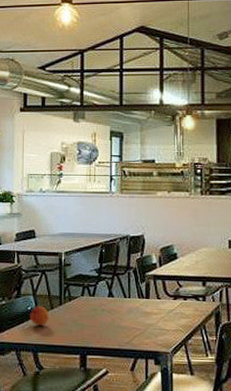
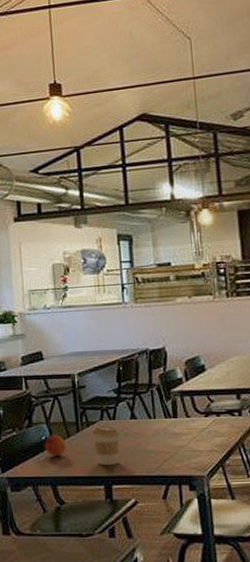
coffee cup: none [73,301,97,337] -> present [92,425,120,465]

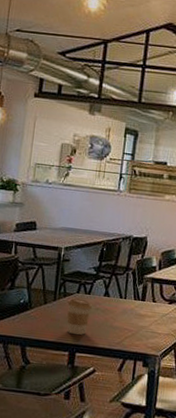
fruit: present [45,435,66,457] -> none [21,299,42,321]

